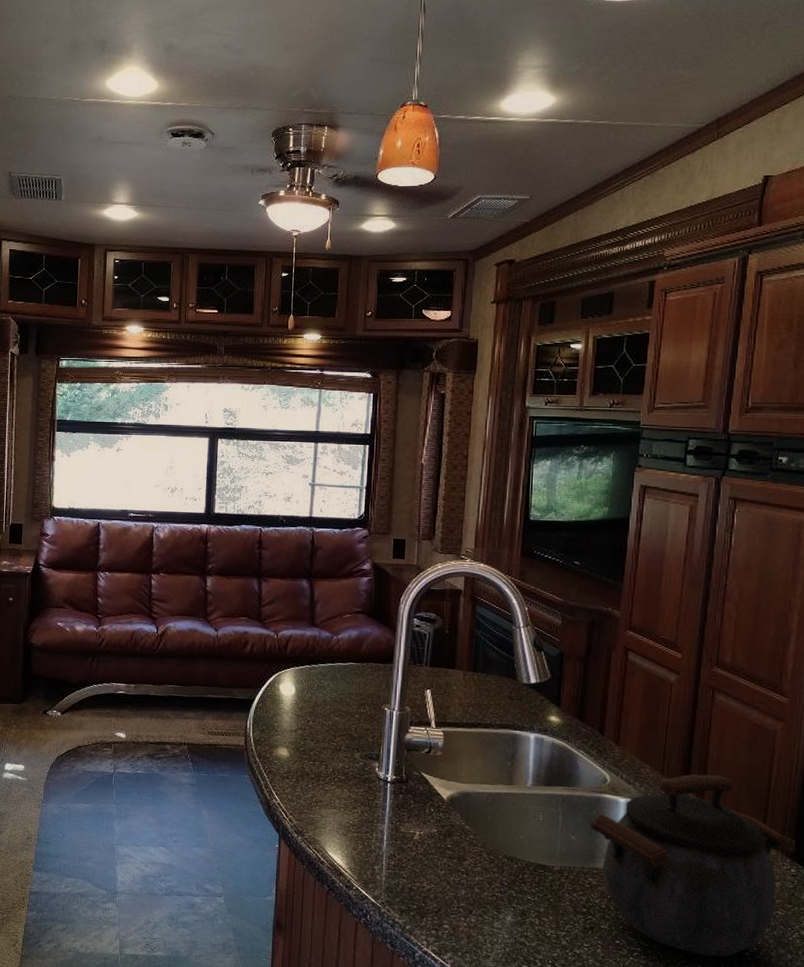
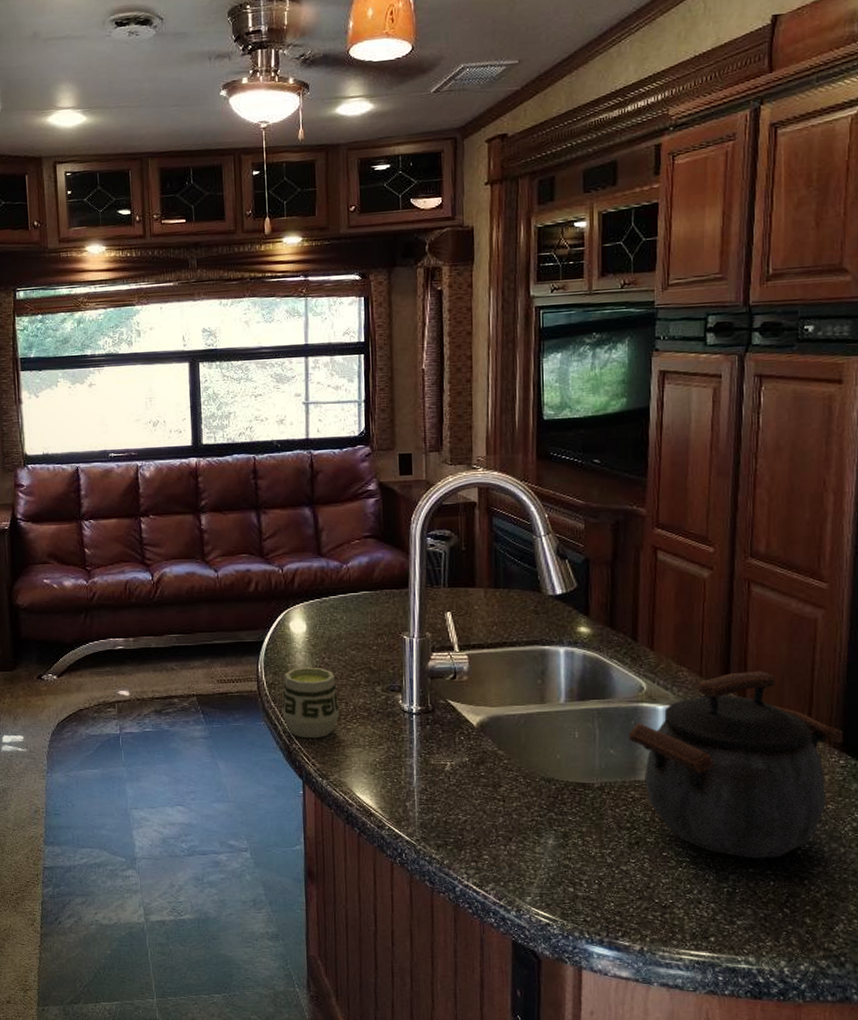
cup: none [265,727,319,796] -> present [281,667,340,739]

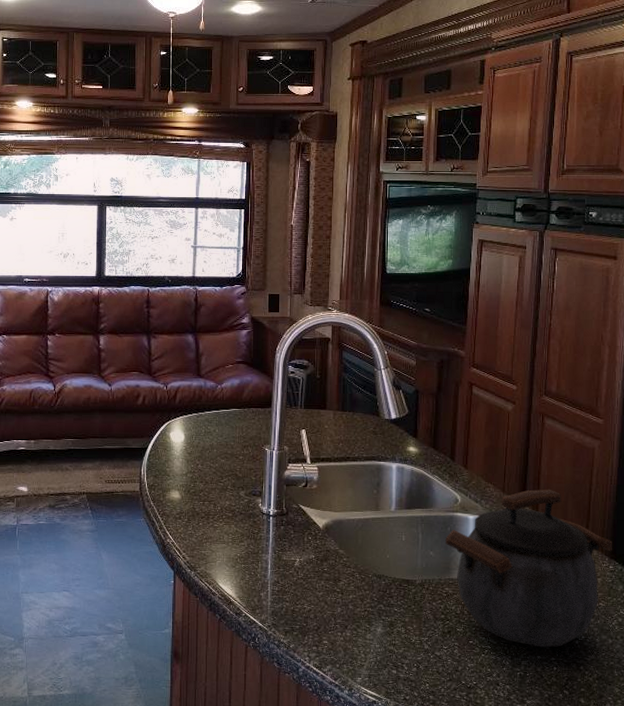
cup: present [281,667,340,739] -> none [159,472,208,535]

